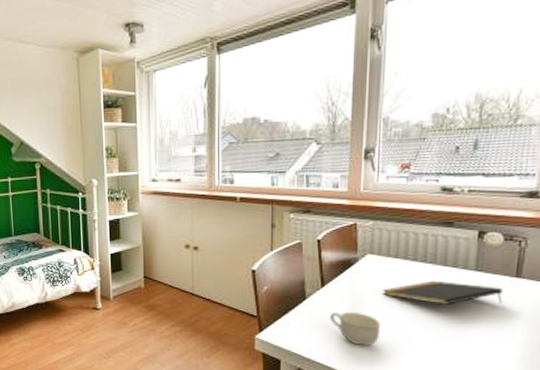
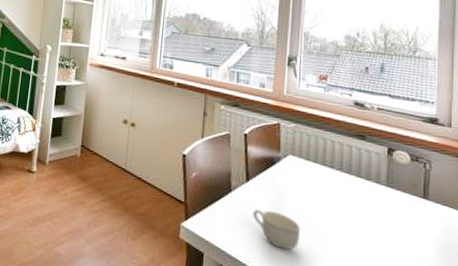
notepad: present [383,280,503,305] -> none [303,190,413,224]

